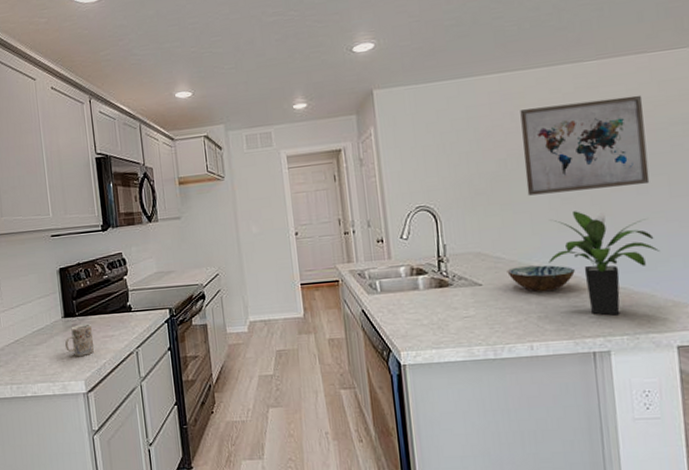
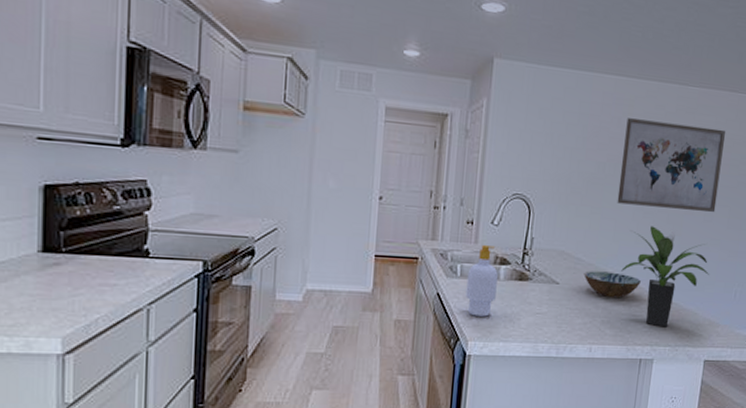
mug: present [65,323,94,356] -> none [38,264,85,306]
soap bottle: none [387,258,419,327] -> present [465,244,498,317]

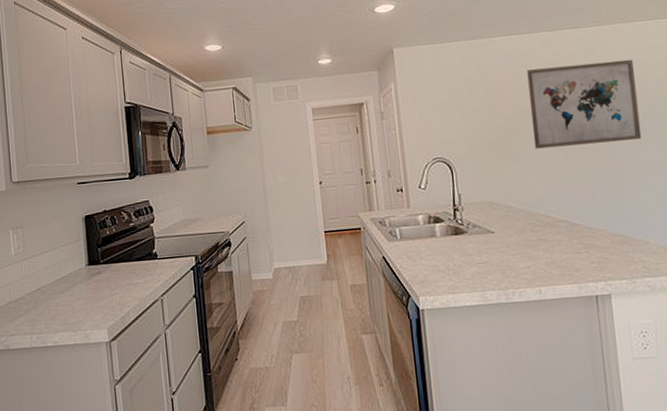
soap bottle: present [465,244,498,317] -> none [406,207,437,273]
bowl: present [584,271,641,299] -> none [517,213,578,239]
potted plant: present [621,226,710,328] -> none [554,164,653,261]

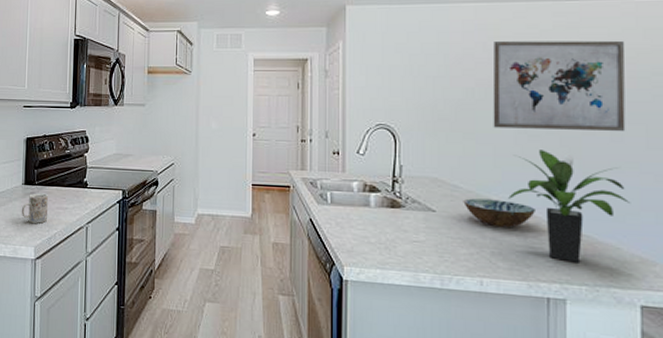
mug: none [89,271,118,304] -> present [22,193,49,224]
bowl: none [517,213,578,239] -> present [463,198,535,228]
potted plant: none [554,164,653,261] -> present [508,150,631,263]

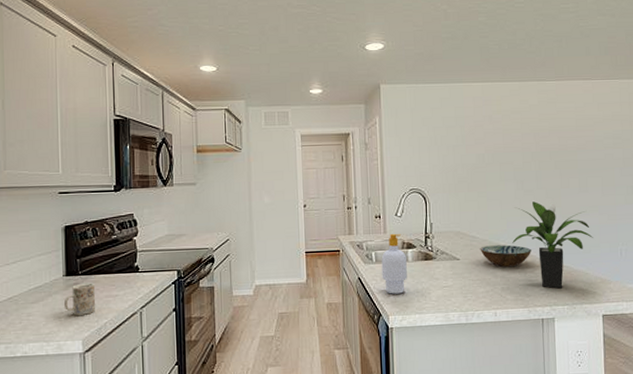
soap bottle: none [337,173,368,243] -> present [381,233,407,294]
wall art: present [492,40,626,131] -> none [497,112,589,186]

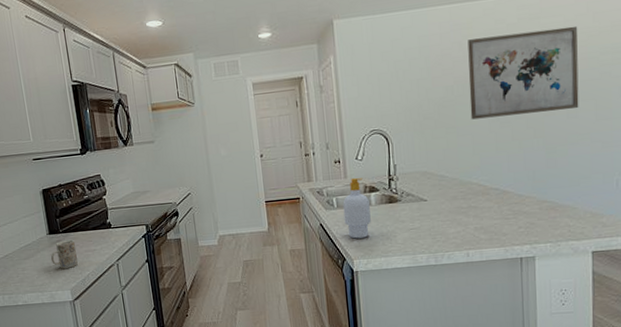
bowl: present [480,245,531,267] -> none [449,182,509,206]
wall art: none [497,112,589,186] -> present [468,25,579,120]
potted plant: present [512,201,594,289] -> none [486,133,584,226]

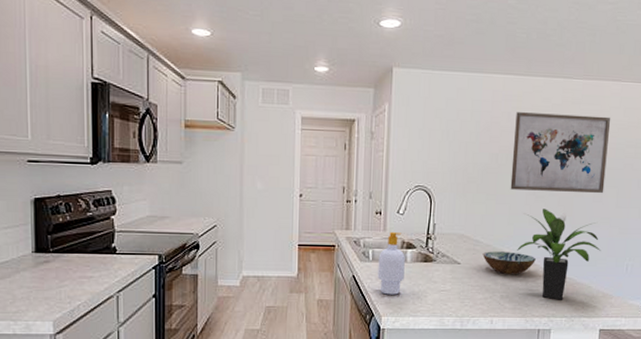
mug: present [51,239,78,269] -> none [34,261,68,295]
bowl: none [449,182,509,206] -> present [482,251,536,275]
potted plant: none [486,133,584,226] -> present [517,208,602,300]

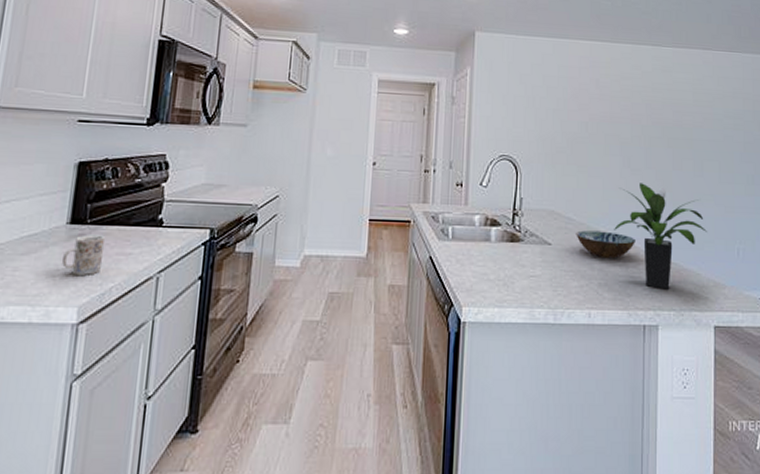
mug: none [34,261,68,295] -> present [62,234,106,275]
soap bottle: present [377,231,405,295] -> none [458,206,489,281]
wall art: present [510,112,611,193] -> none [603,79,705,167]

